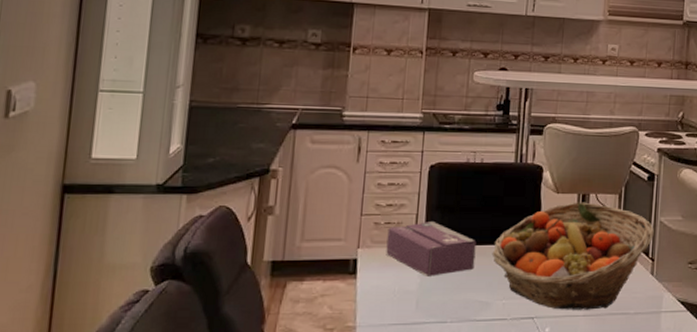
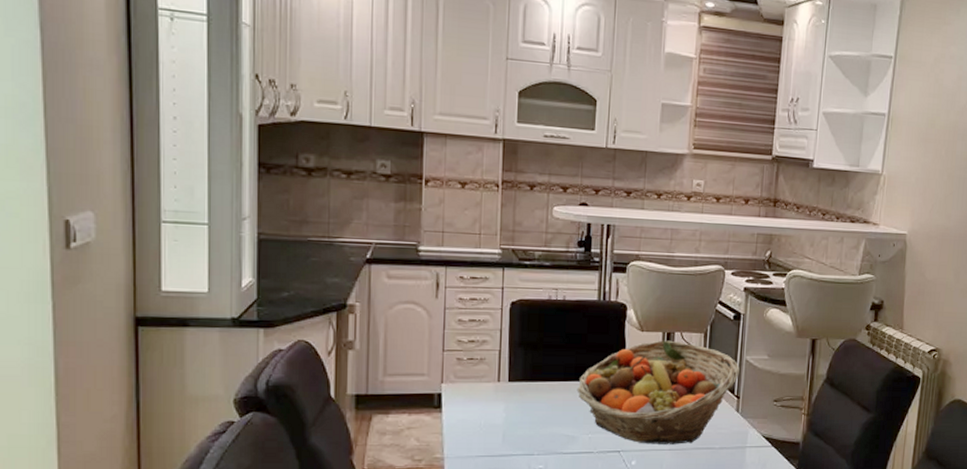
tissue box: present [386,222,476,276] -> none [470,358,561,411]

